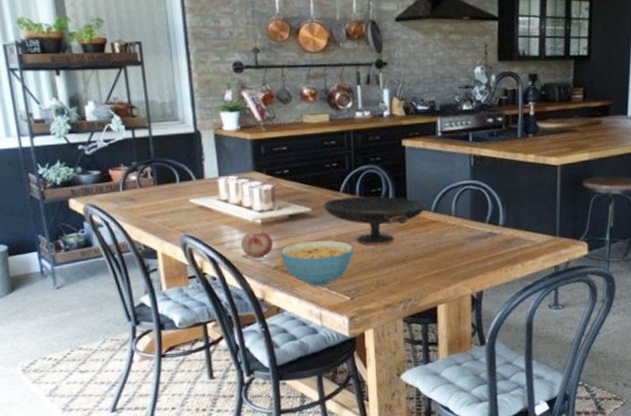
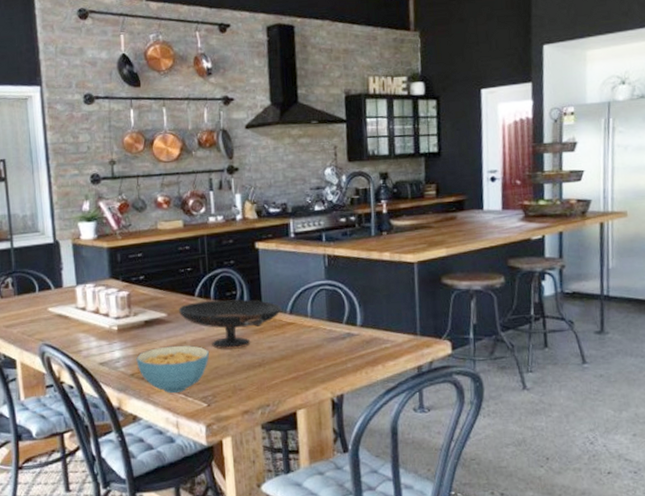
fruit: present [240,231,273,258] -> none [97,338,130,366]

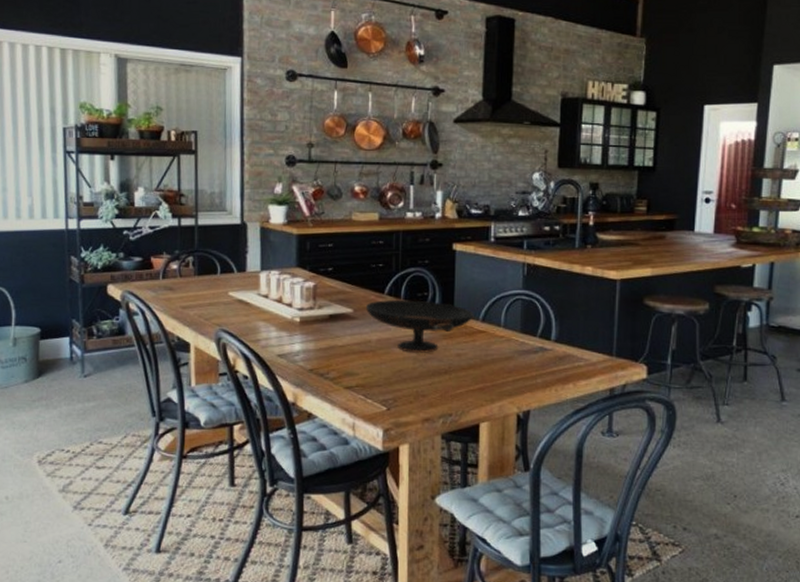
cereal bowl: present [136,345,209,393] -> none [316,343,393,393]

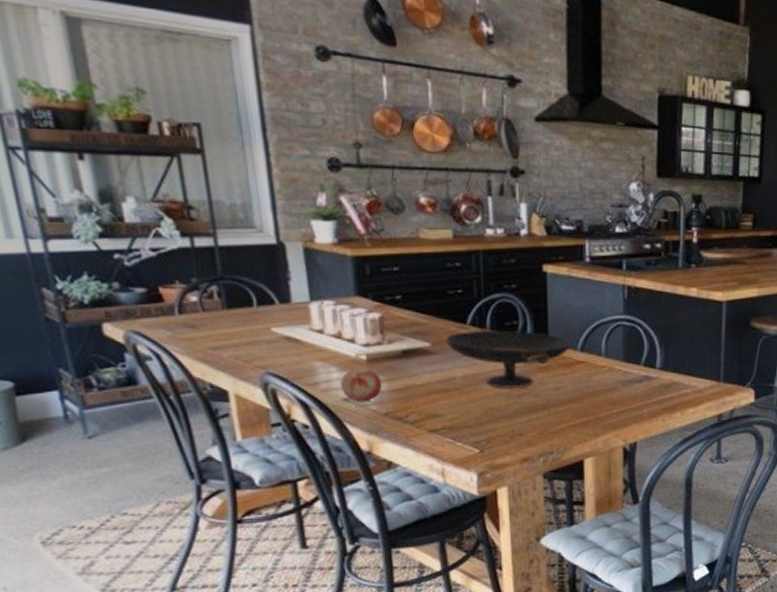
fruit: none [276,330,311,359] -> present [340,370,383,402]

